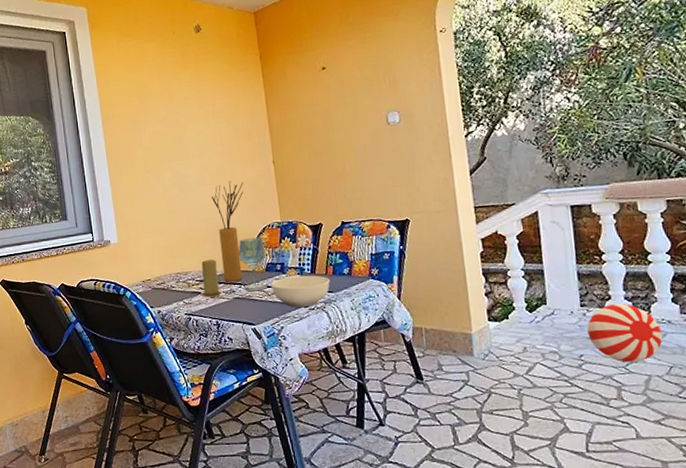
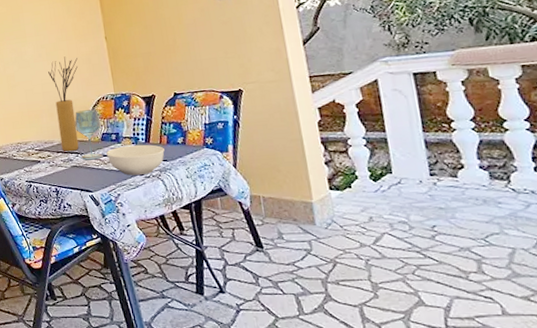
candle: present [201,259,222,298] -> none [40,129,60,166]
beach ball: present [587,303,663,363] -> none [438,172,527,234]

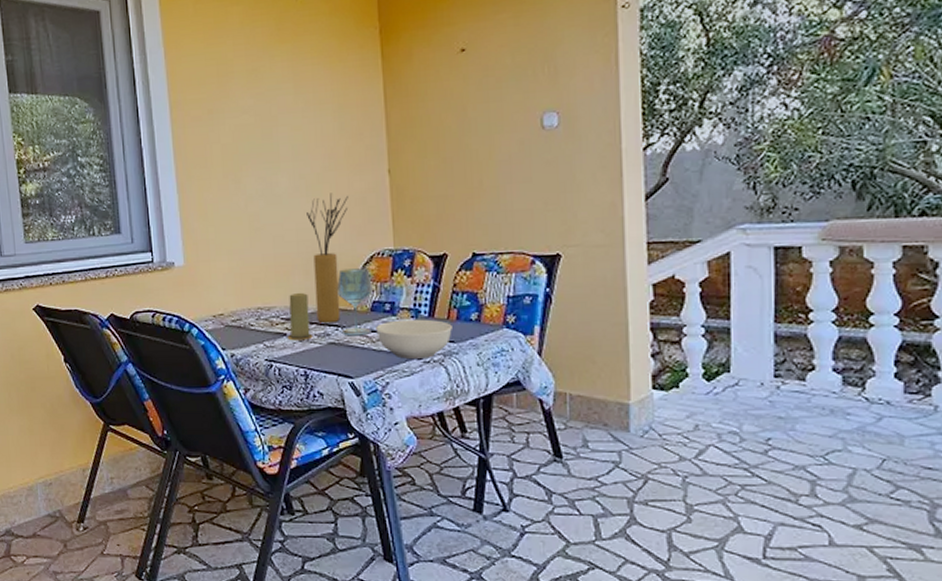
candle: none [40,129,60,166] -> present [287,292,313,341]

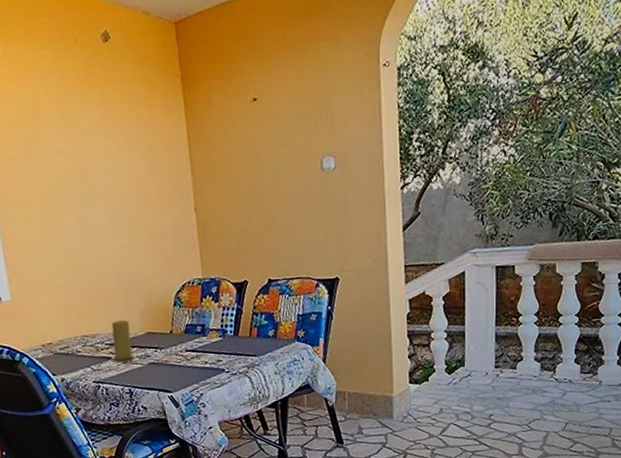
vase: present [307,193,348,324] -> none [123,229,160,347]
wine glass: present [336,268,373,336] -> none [153,296,186,356]
bowl: present [376,319,452,359] -> none [190,337,254,373]

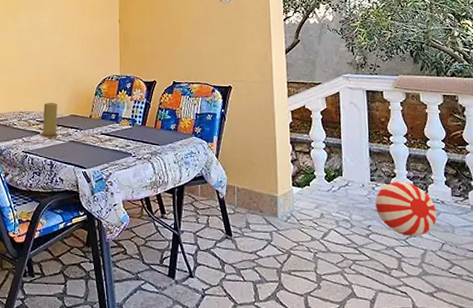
beach ball: none [499,364,563,421] -> present [375,181,437,236]

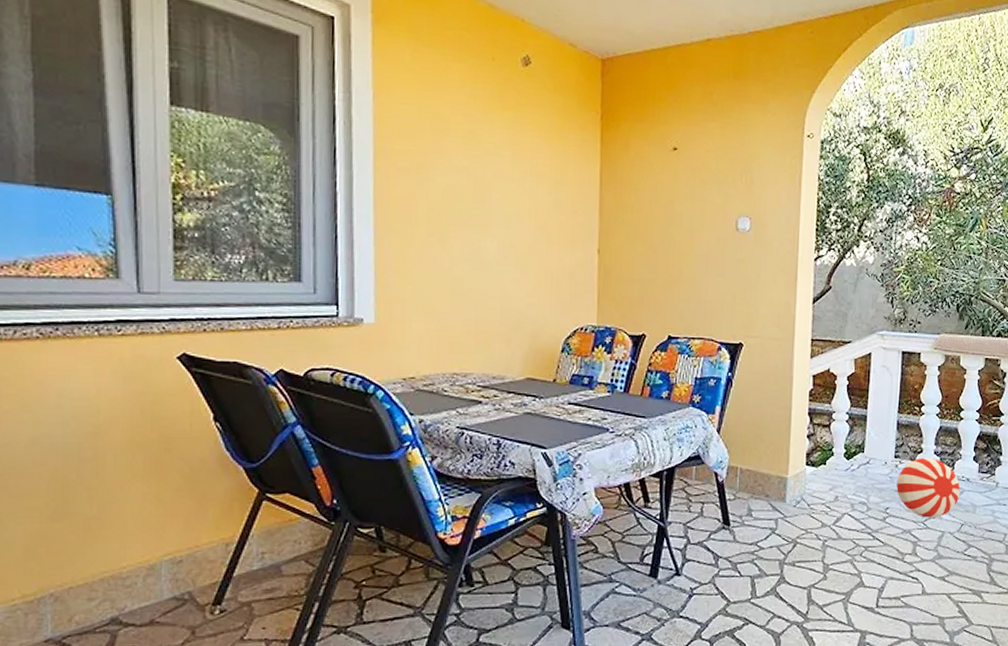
candle: present [40,102,59,138] -> none [482,360,510,409]

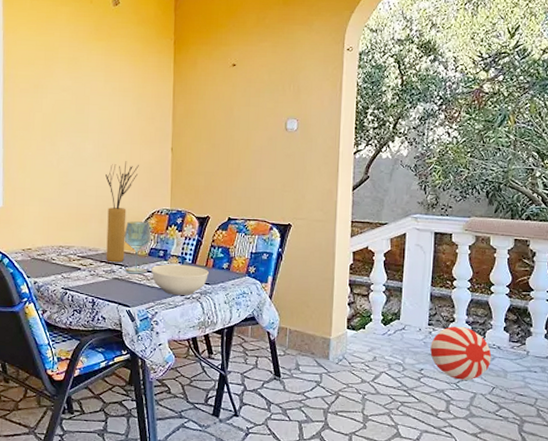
vase: none [514,265,557,394] -> present [105,161,139,263]
wine glass: none [537,341,573,407] -> present [123,221,151,274]
bowl: none [573,394,645,432] -> present [151,264,209,295]

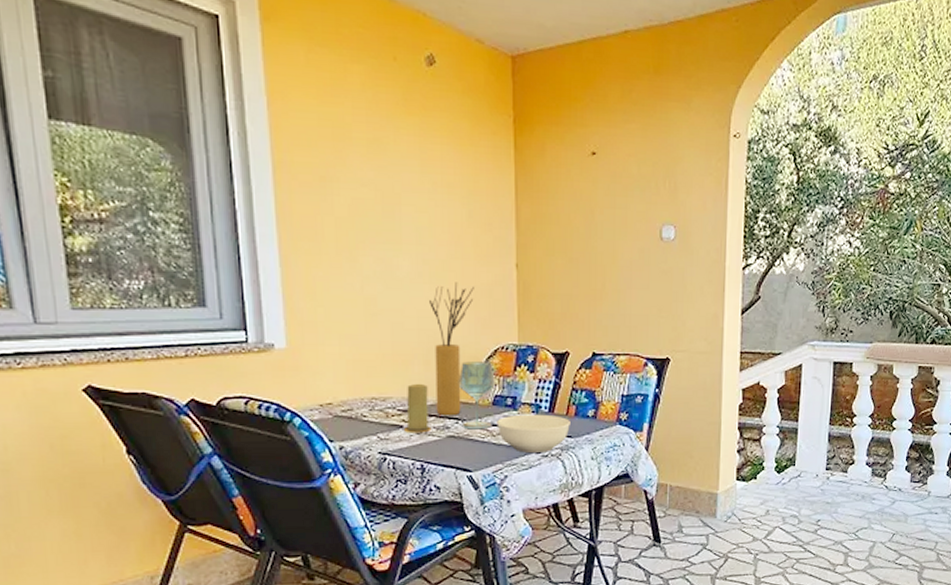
candle: none [81,236,102,275] -> present [403,383,432,433]
beach ball: present [430,326,492,380] -> none [828,468,892,529]

